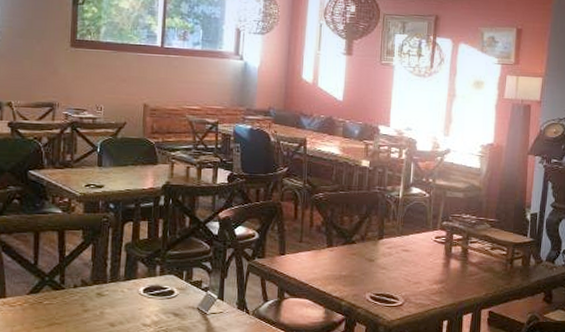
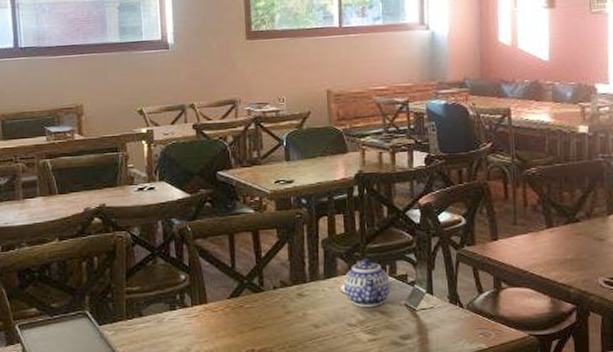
teapot: none [141,264,186,310] -> present [343,258,391,308]

